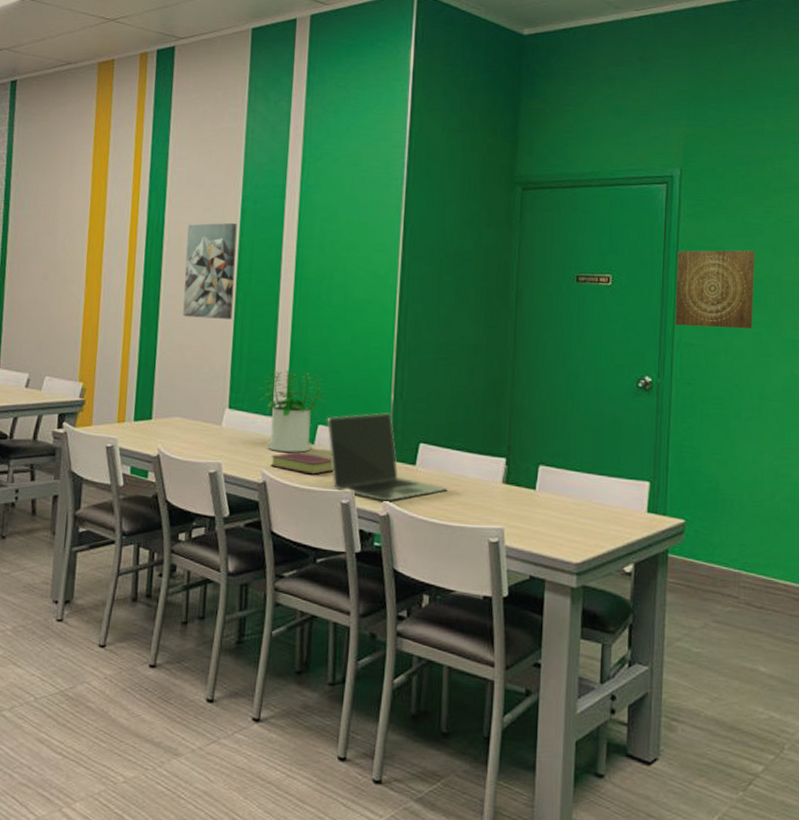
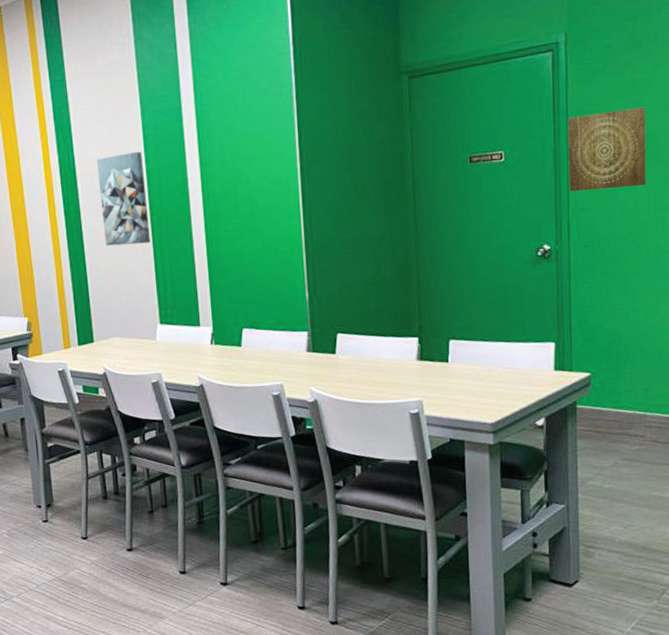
potted plant: present [259,370,327,452] -> none [185,282,247,357]
book: present [270,451,334,475] -> none [204,354,262,374]
laptop: present [326,413,449,501] -> none [249,310,368,389]

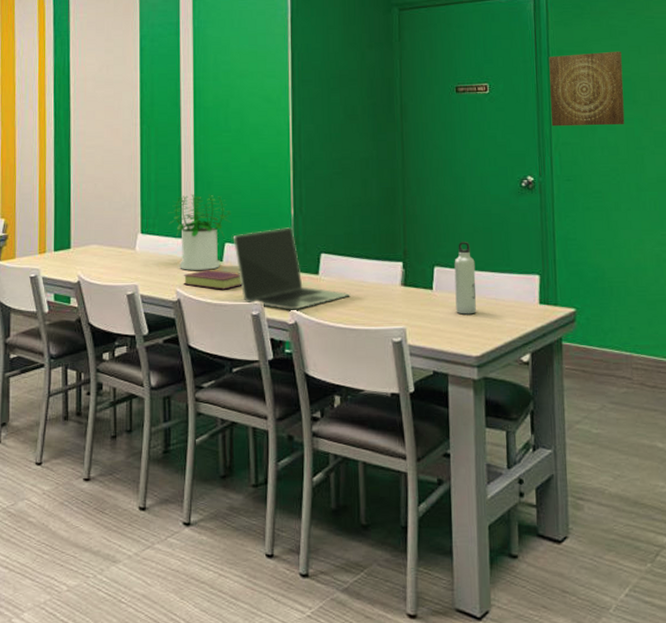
wall art: present [97,151,150,246] -> none [92,60,138,151]
potted plant: none [185,282,247,357] -> present [168,194,231,270]
book: none [204,354,262,374] -> present [183,269,242,290]
laptop: none [249,310,368,389] -> present [233,227,351,310]
water bottle: none [469,314,492,385] -> present [454,242,477,315]

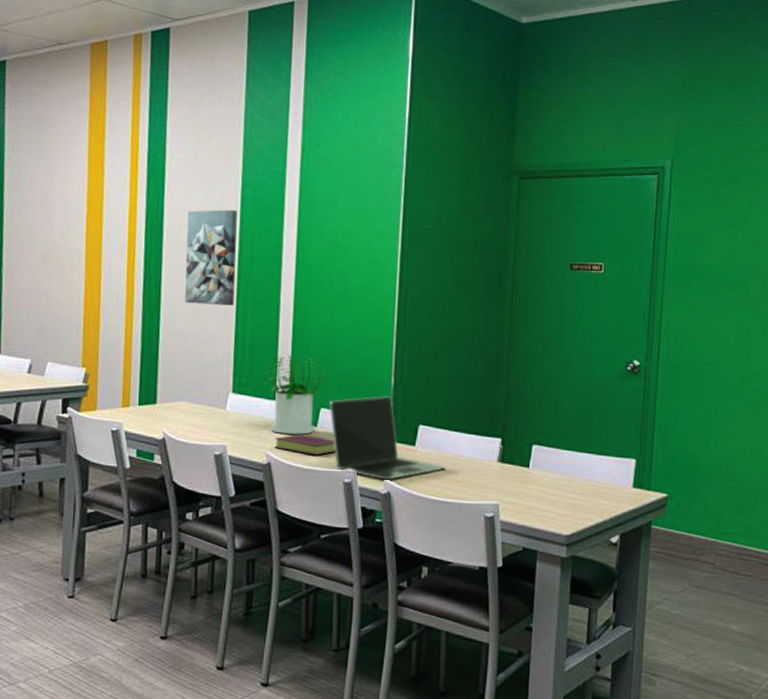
wall art: none [92,60,138,151] -> present [185,209,237,306]
water bottle: present [454,242,477,315] -> none [550,422,574,494]
wall art: present [549,51,625,127] -> none [662,239,739,315]

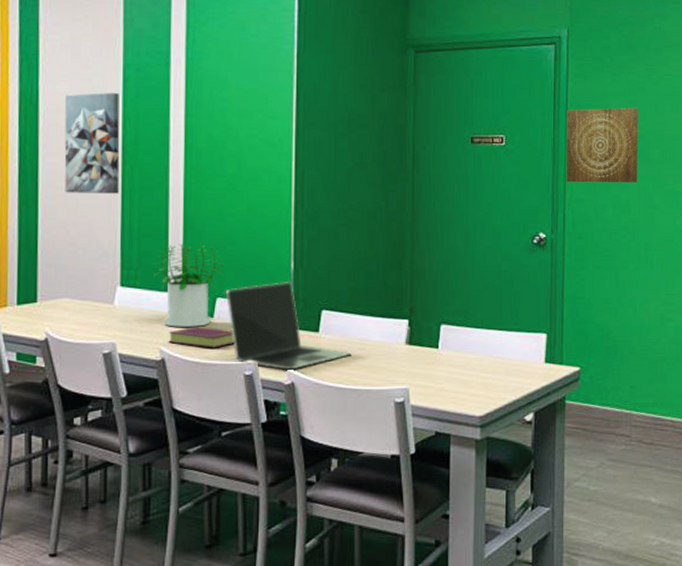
wall art: none [662,239,739,315] -> present [566,107,639,183]

